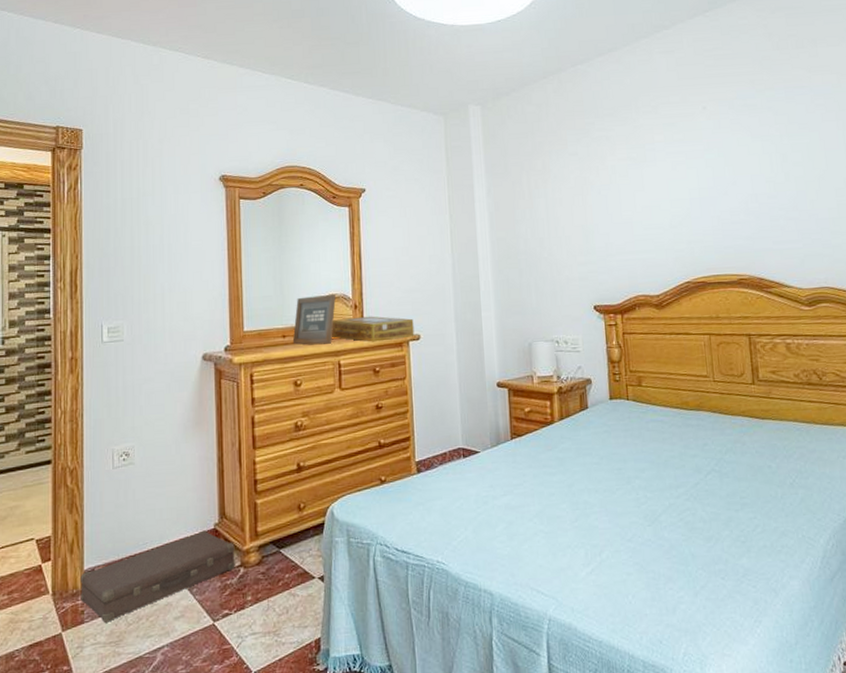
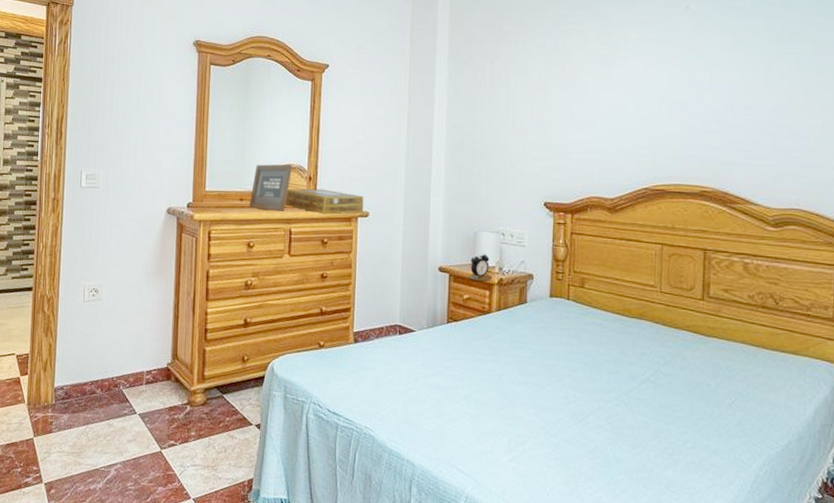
suitcase: present [80,530,235,623] -> none [50,367,184,435]
alarm clock: none [528,363,552,393] -> present [469,253,493,282]

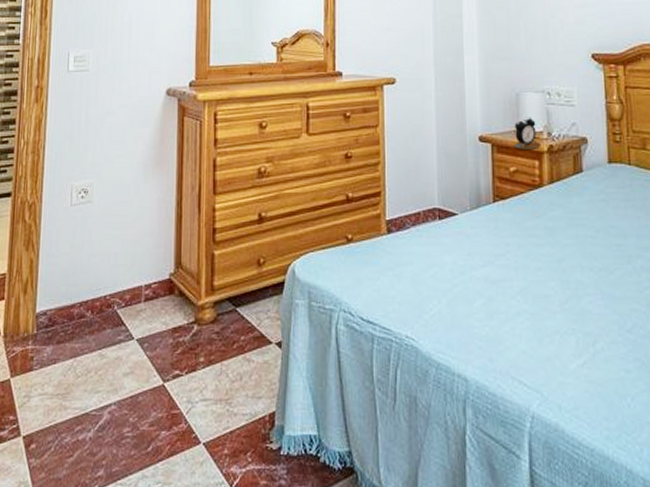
picture frame: present [249,164,292,211] -> none [259,29,306,84]
decorative box: present [285,188,364,215] -> none [300,55,389,84]

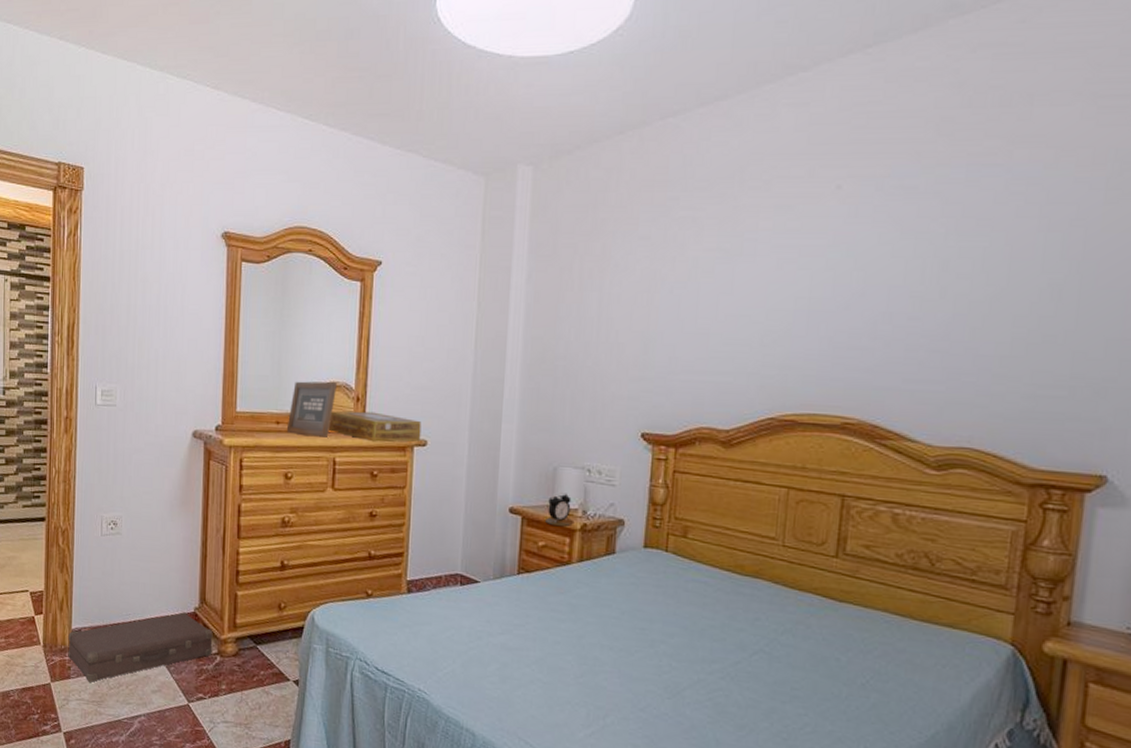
suitcase: none [31,280,190,372] -> present [68,612,213,682]
picture frame: none [259,29,306,84] -> present [286,381,337,438]
decorative box: none [300,55,389,84] -> present [328,411,422,443]

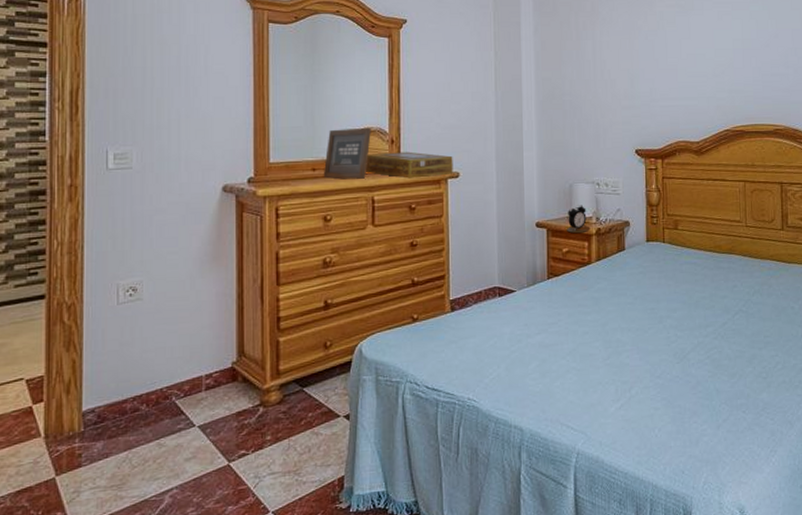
suitcase: present [68,612,213,682] -> none [78,369,254,466]

